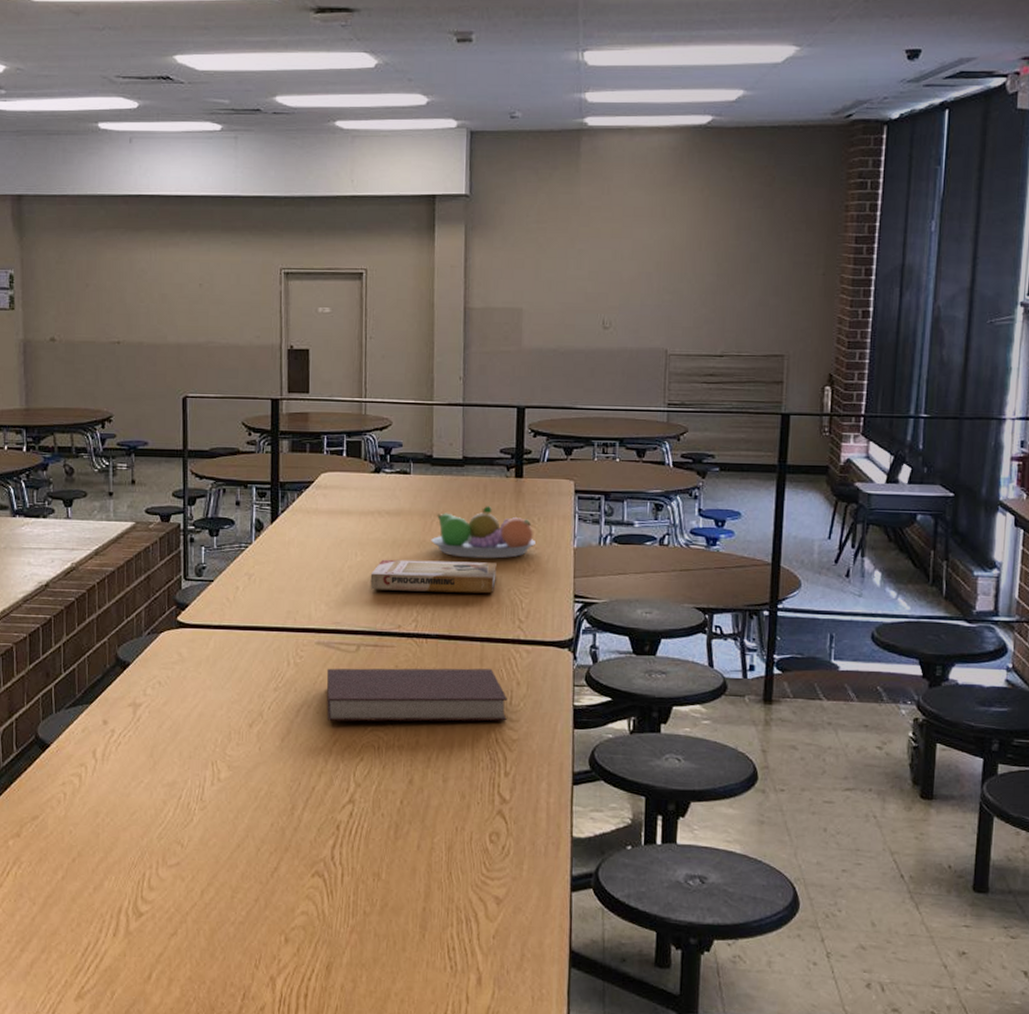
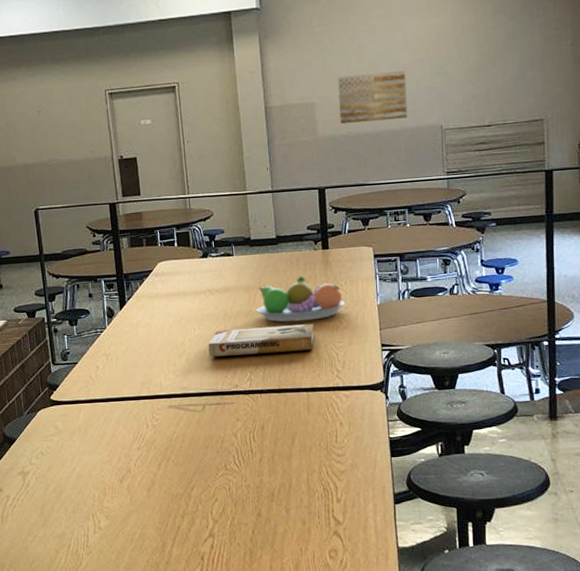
notebook: present [326,668,508,722] -> none [179,414,334,470]
wall art: none [550,282,630,337] -> present [338,71,408,125]

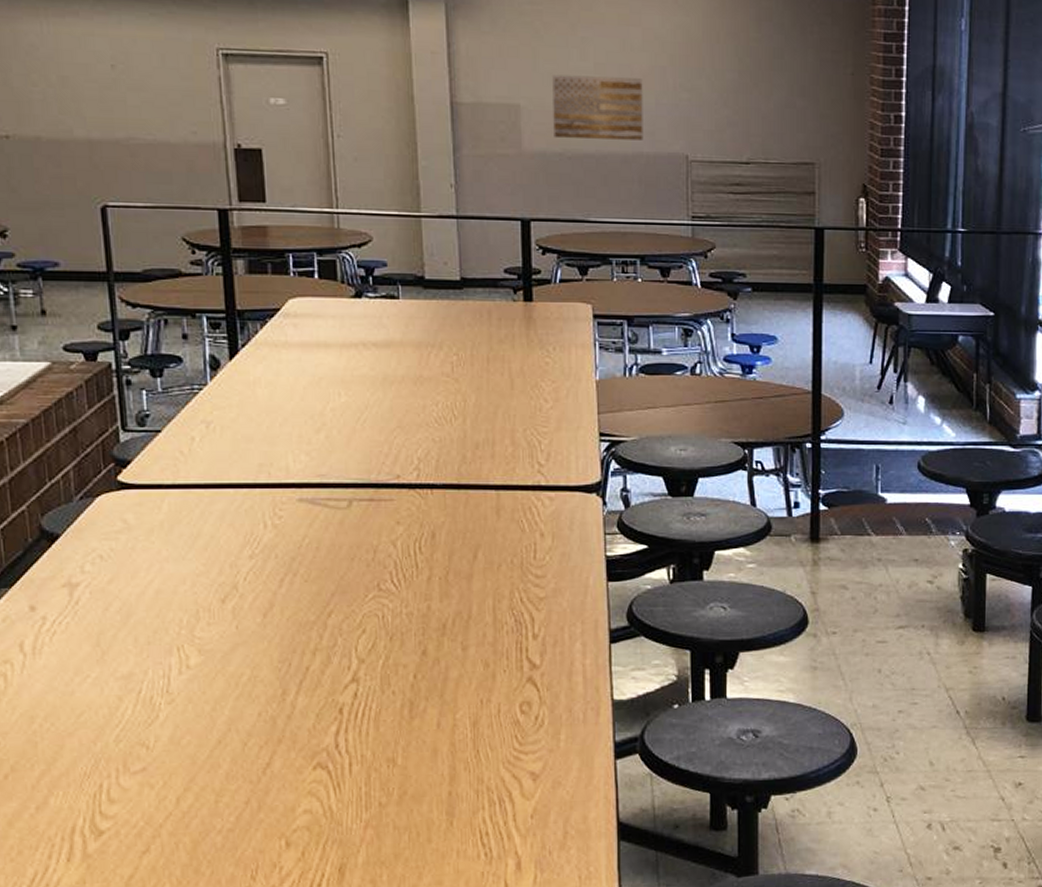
book: present [208,324,315,357] -> none [359,399,509,435]
fruit bowl: present [256,276,345,322] -> none [429,335,552,395]

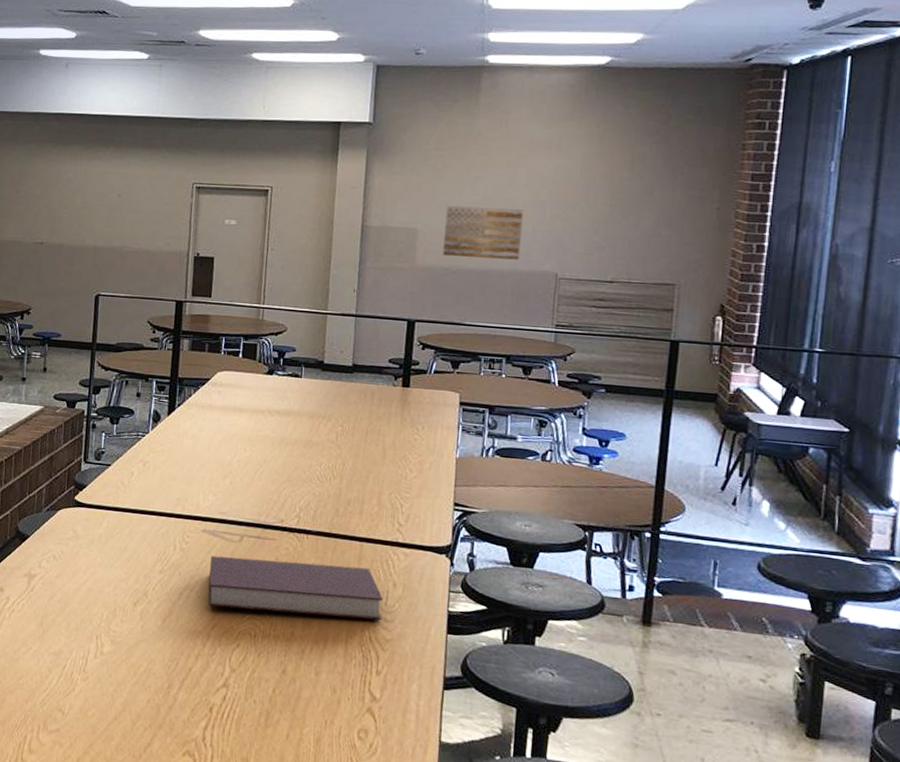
notebook: none [313,520,531,589] -> present [208,555,383,621]

